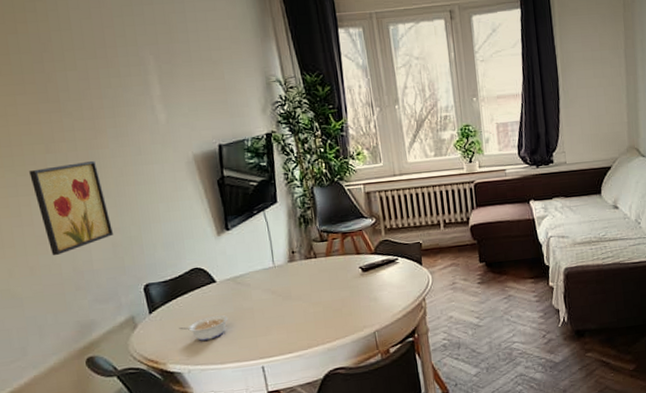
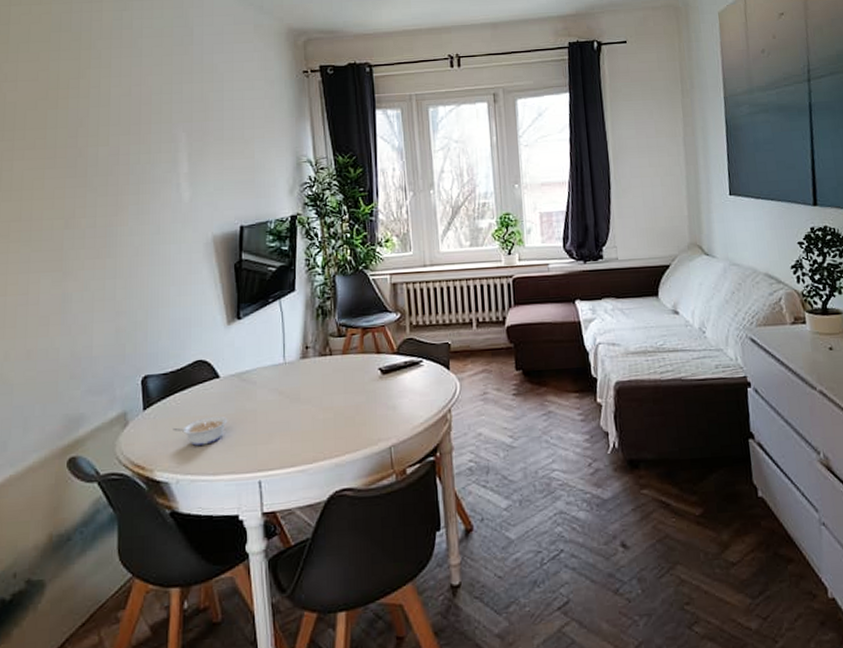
wall art: present [29,161,113,255] -> none [44,239,118,338]

